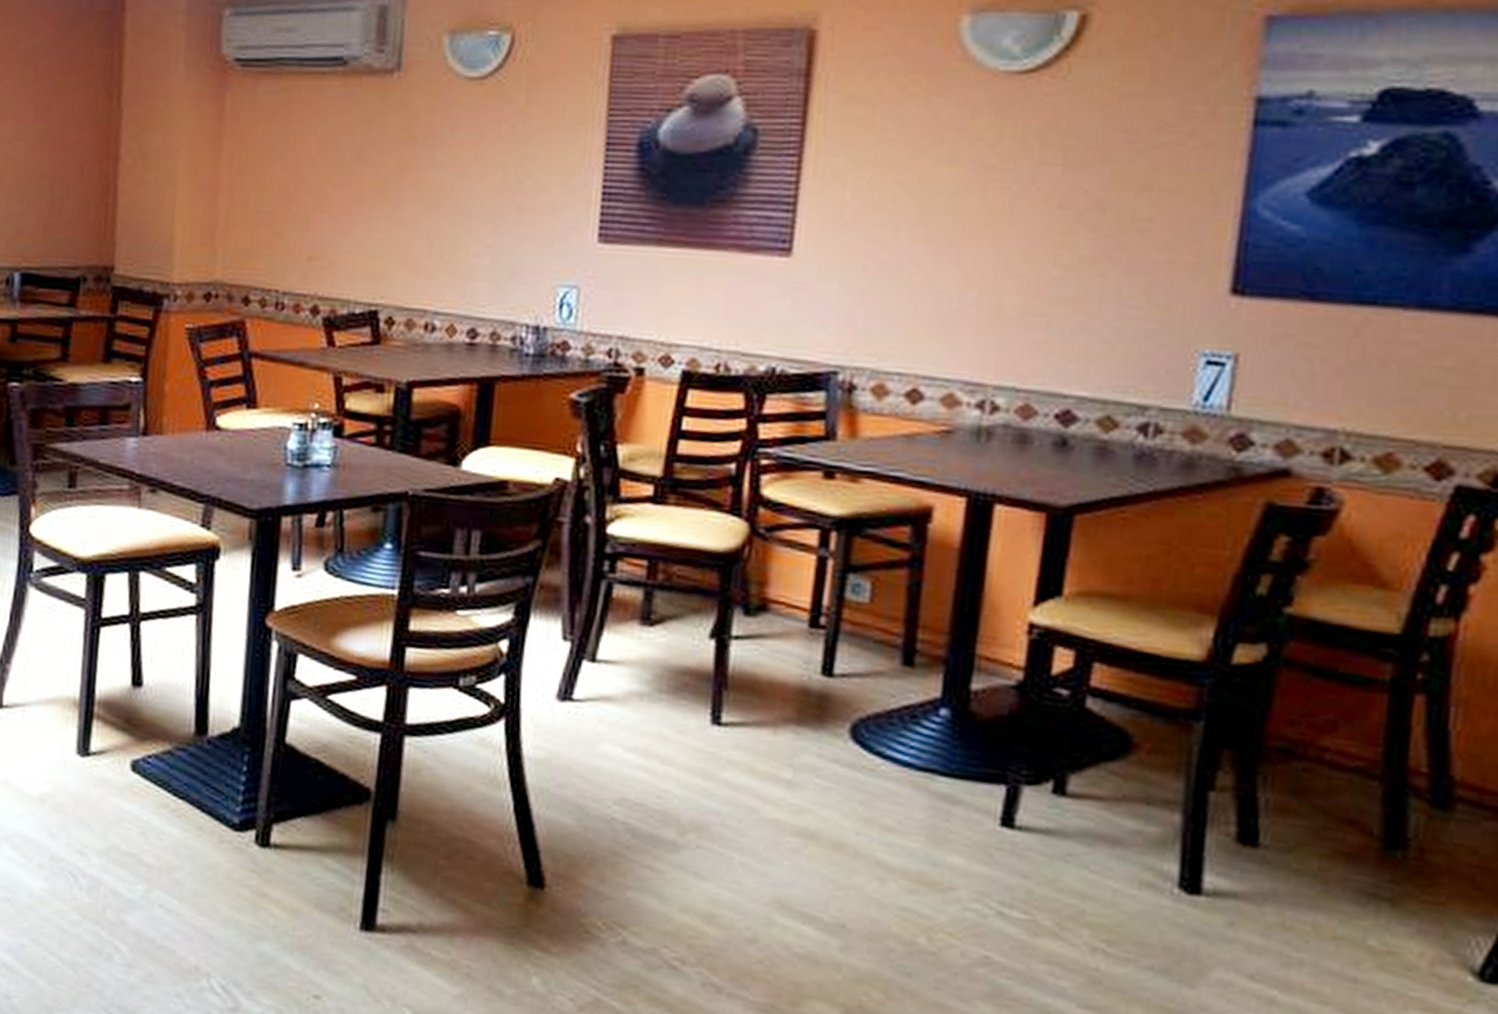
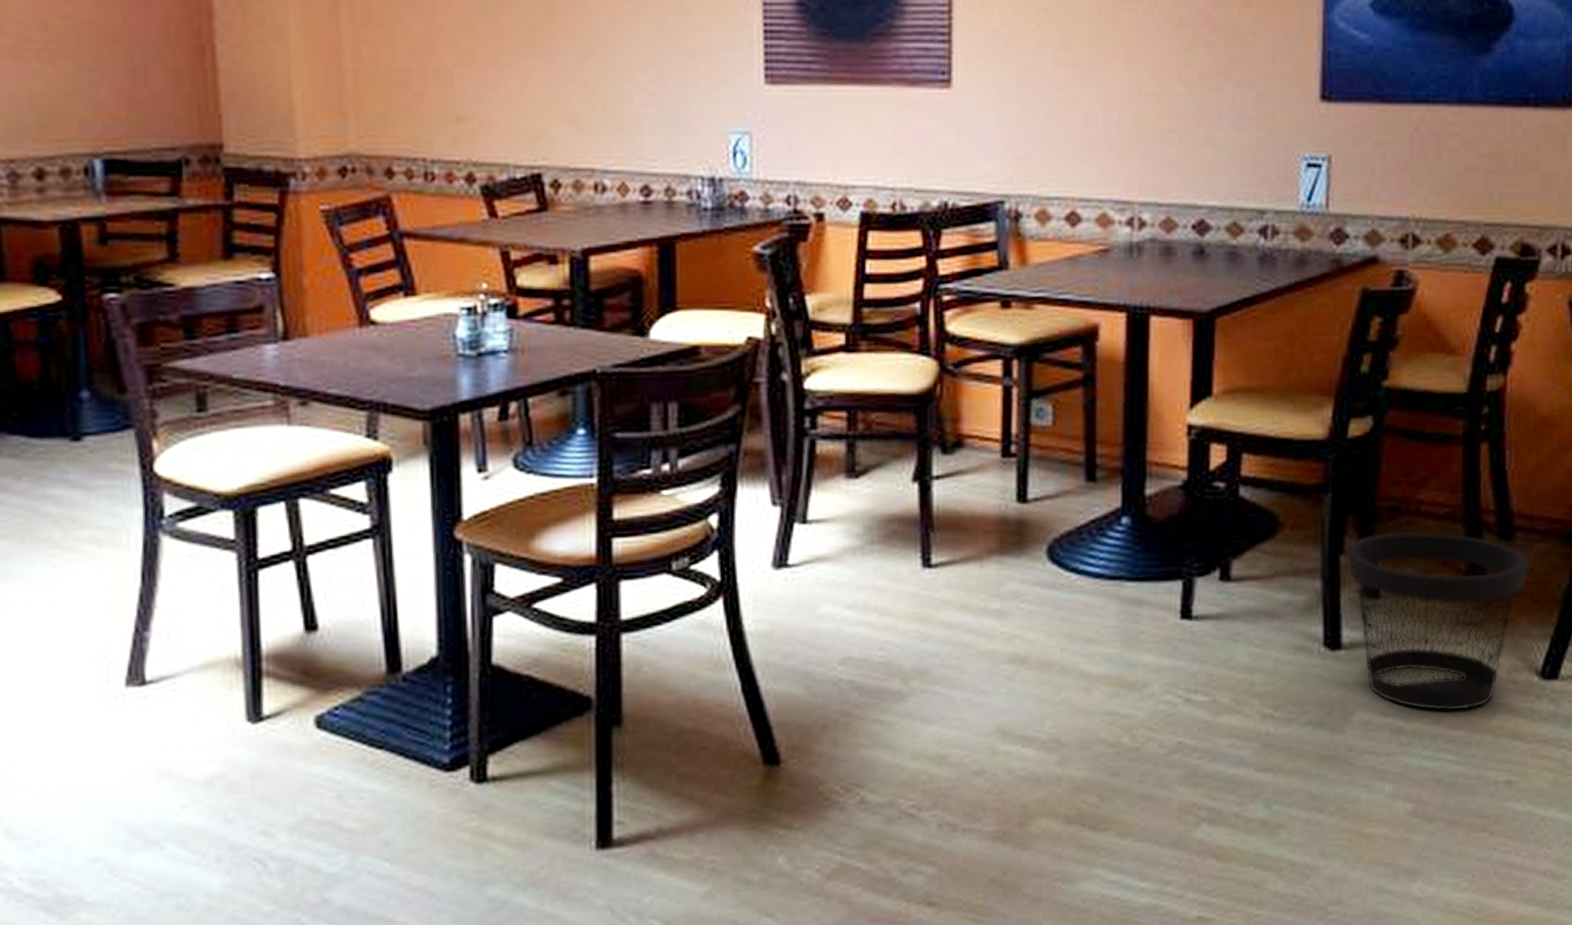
wastebasket: none [1216,775,1473,996] -> present [1345,531,1529,711]

